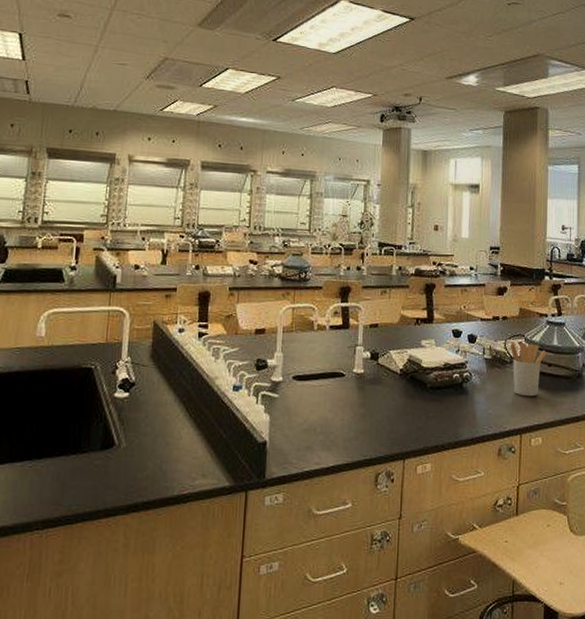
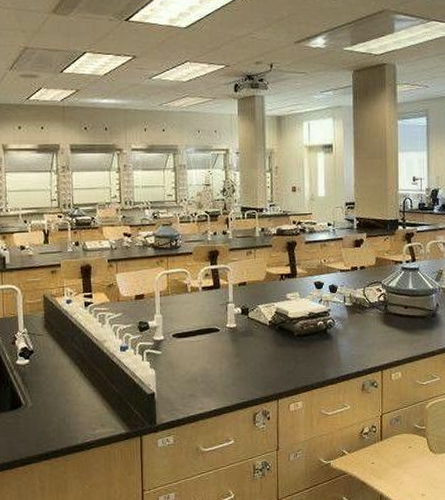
utensil holder: present [511,343,546,397] -> none [369,289,403,337]

